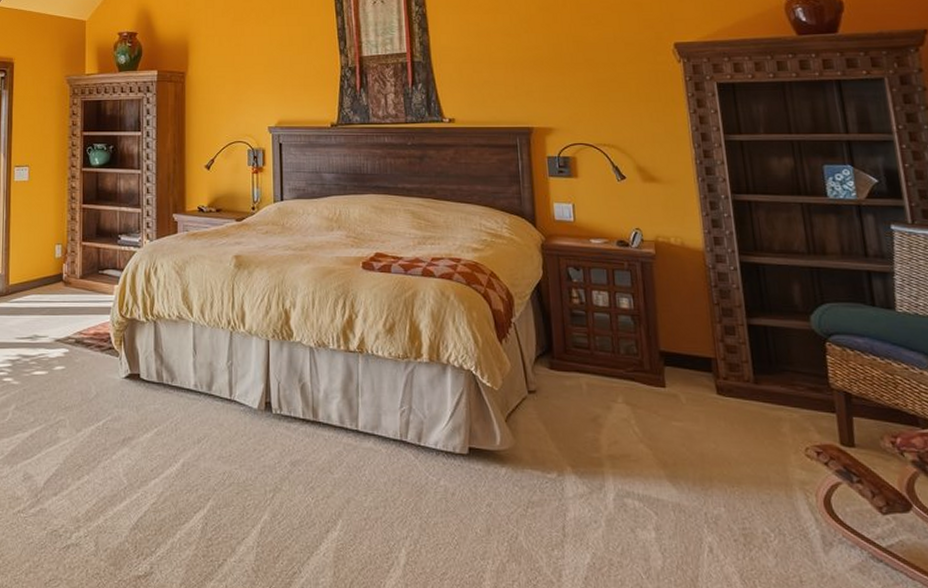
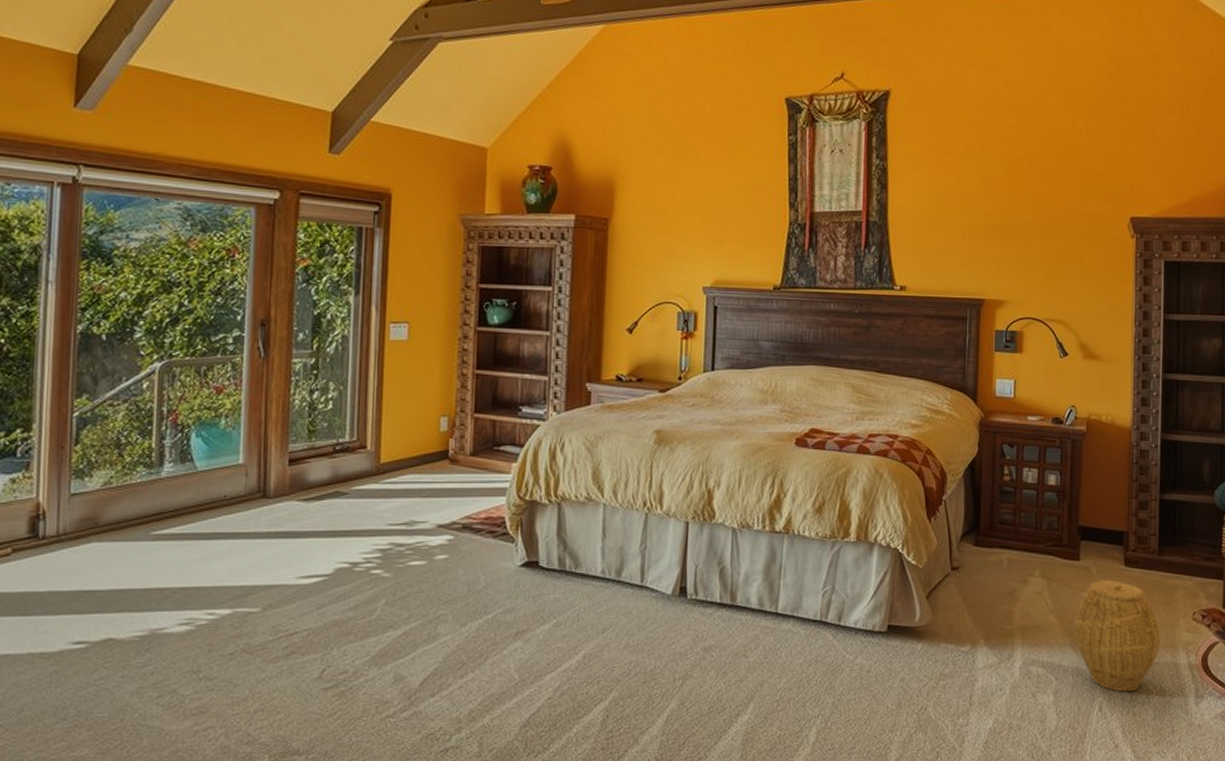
woven basket: none [667,408,771,534] -> present [1074,579,1160,692]

